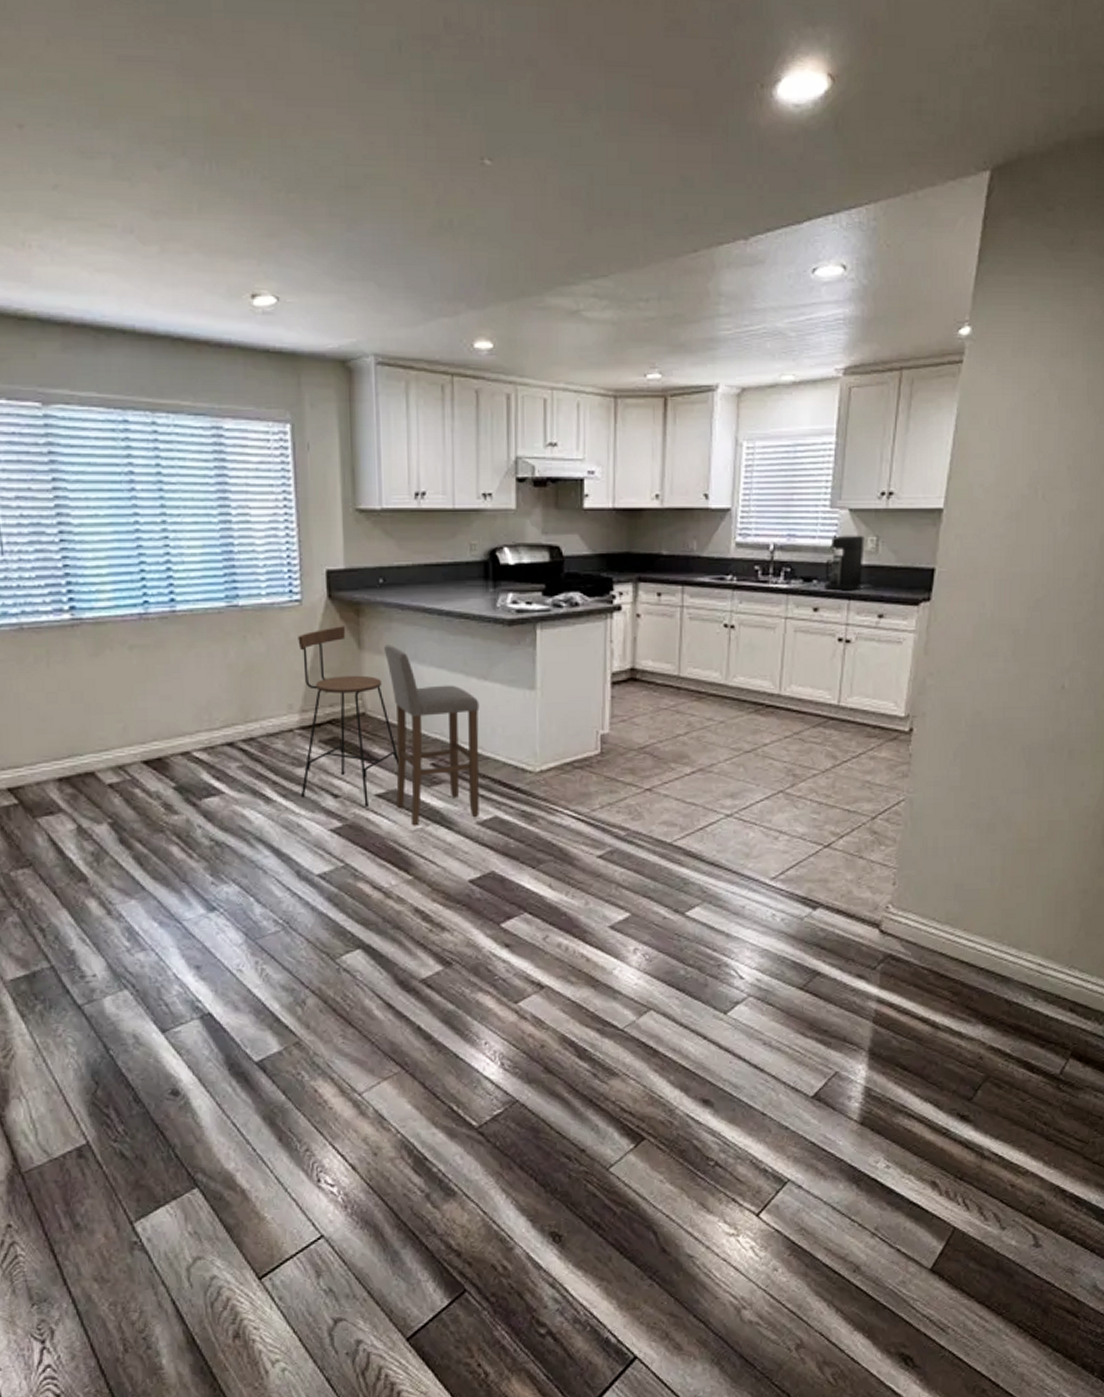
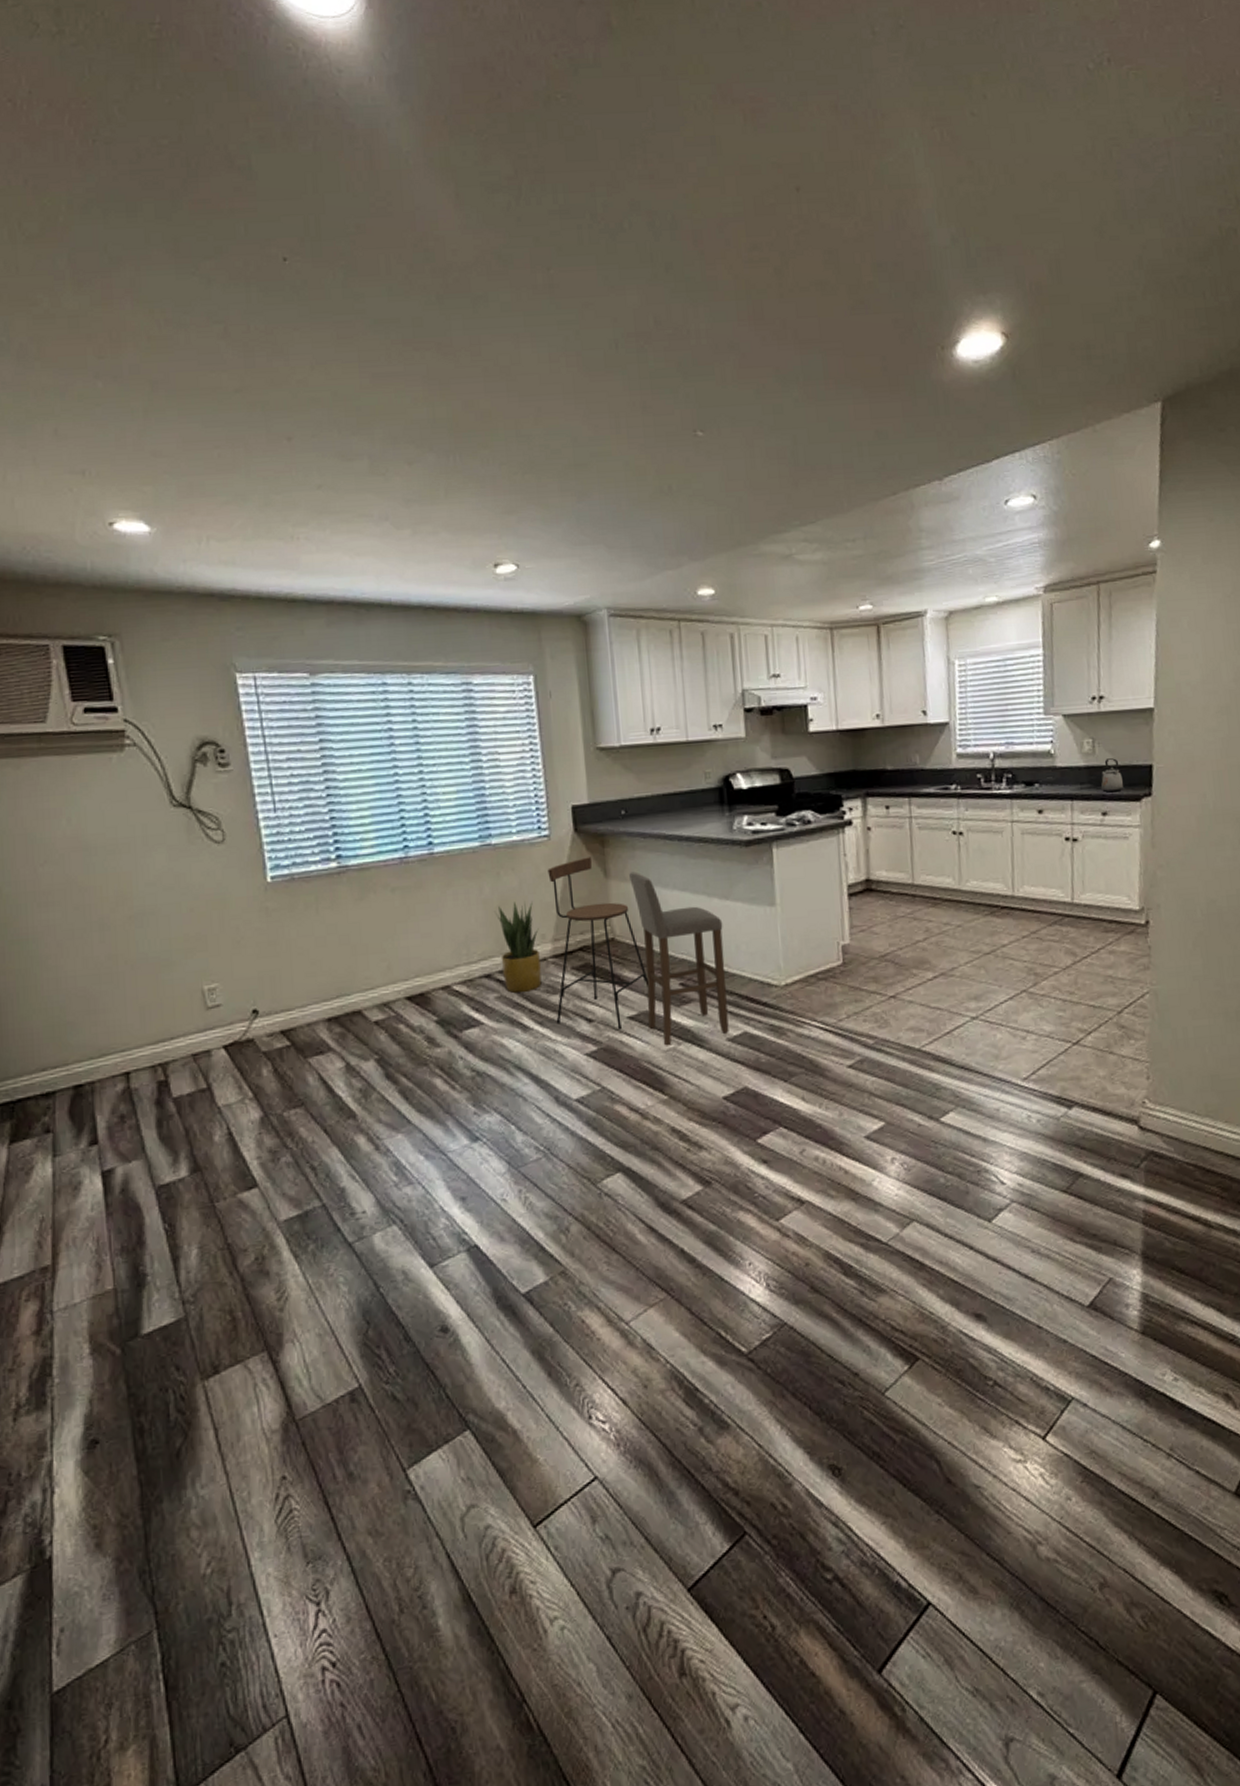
planter: none [239,668,287,763] -> present [494,901,542,993]
coffee maker: present [825,535,865,591] -> none [1045,738,1083,792]
kettle: none [879,559,903,595] -> present [1100,758,1123,793]

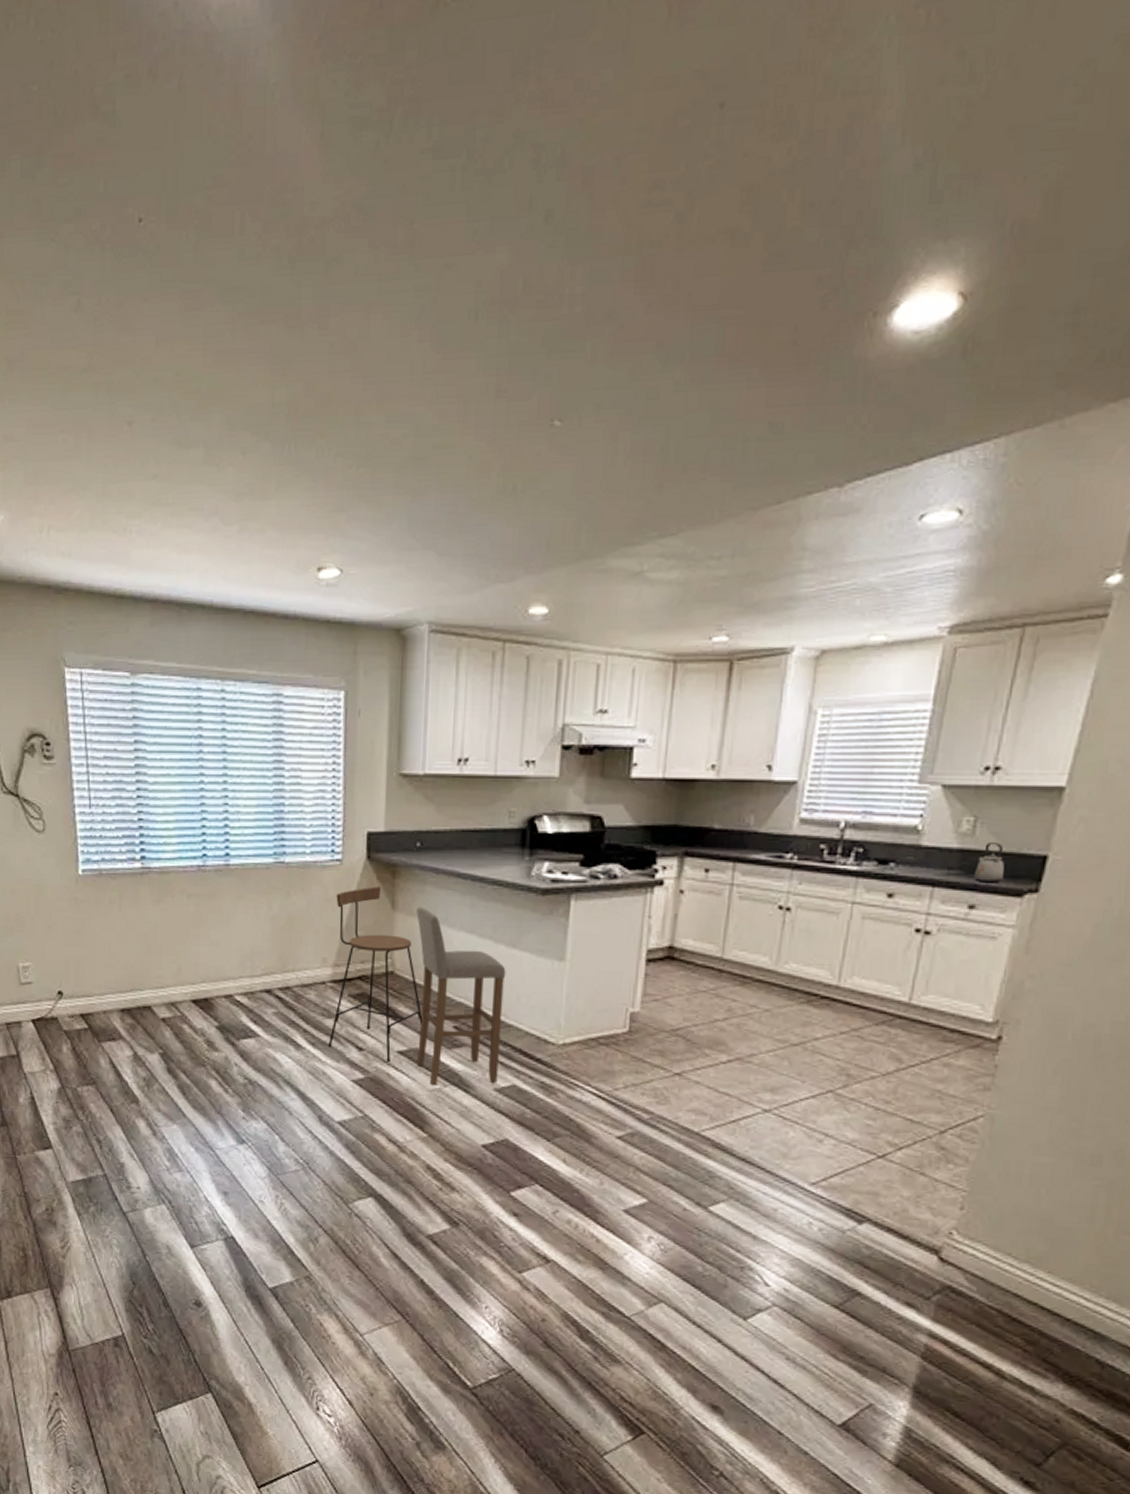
planter: present [494,901,542,993] -> none [281,922,321,1012]

